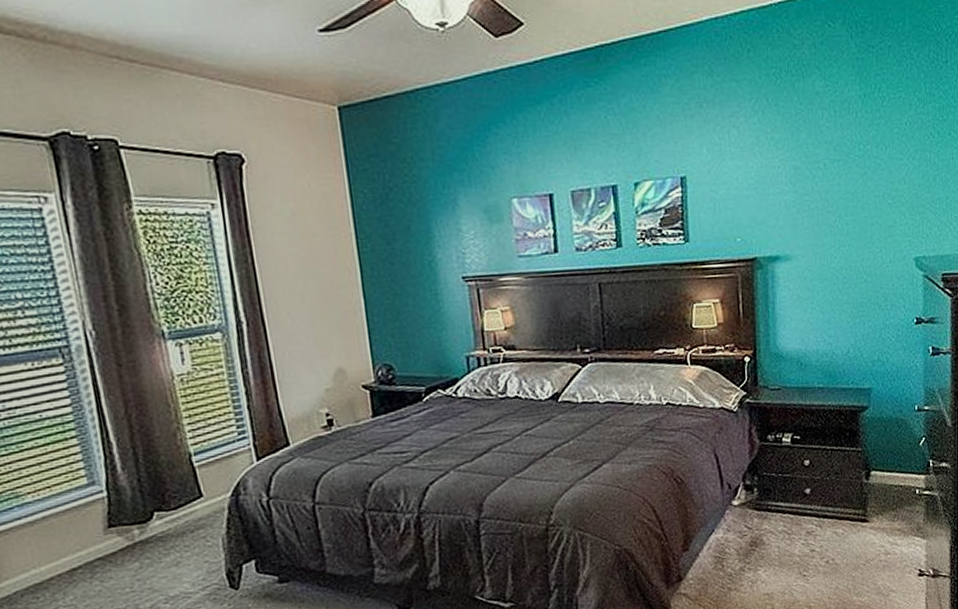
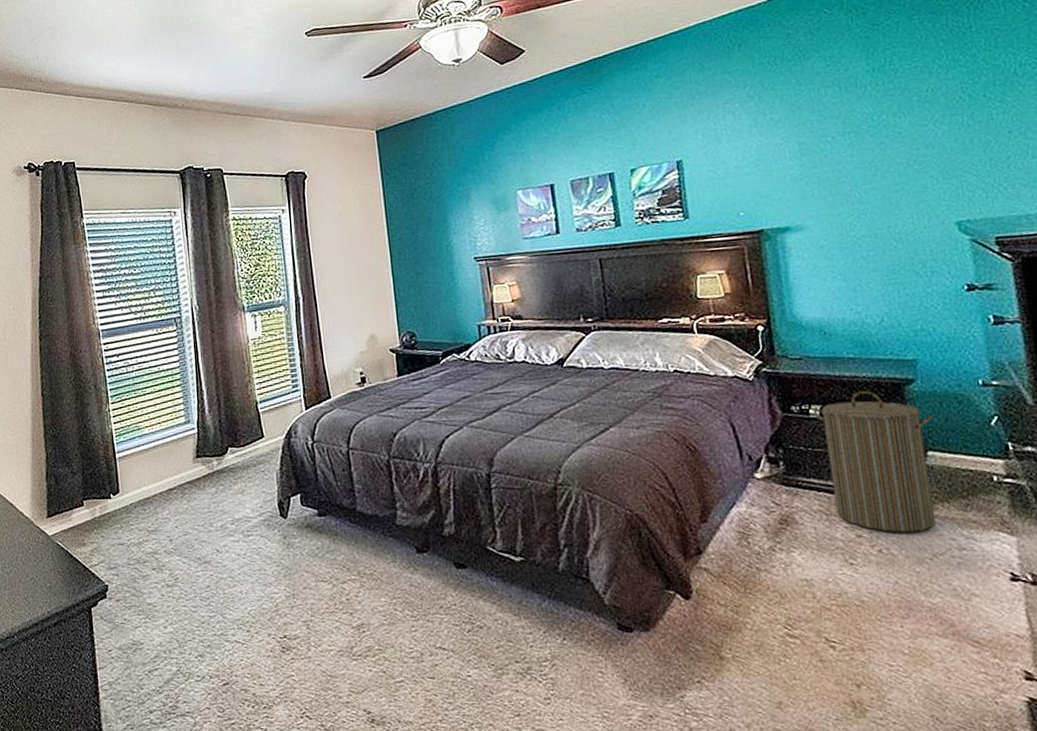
laundry hamper: none [785,418,879,545] -> present [813,391,936,533]

